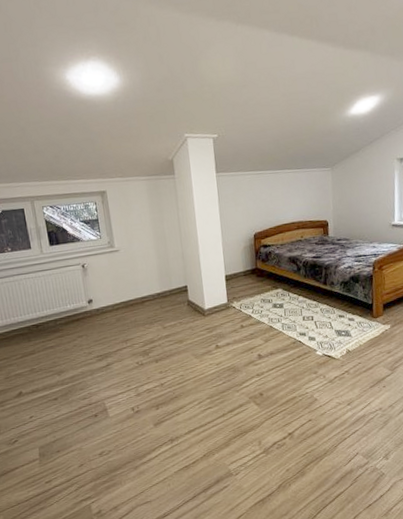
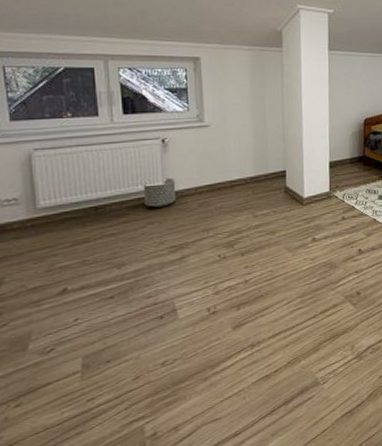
planter: none [70,297,99,324] -> present [143,178,177,208]

